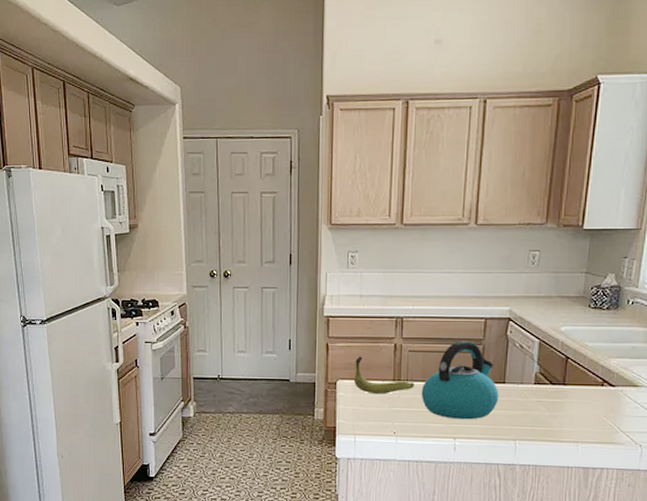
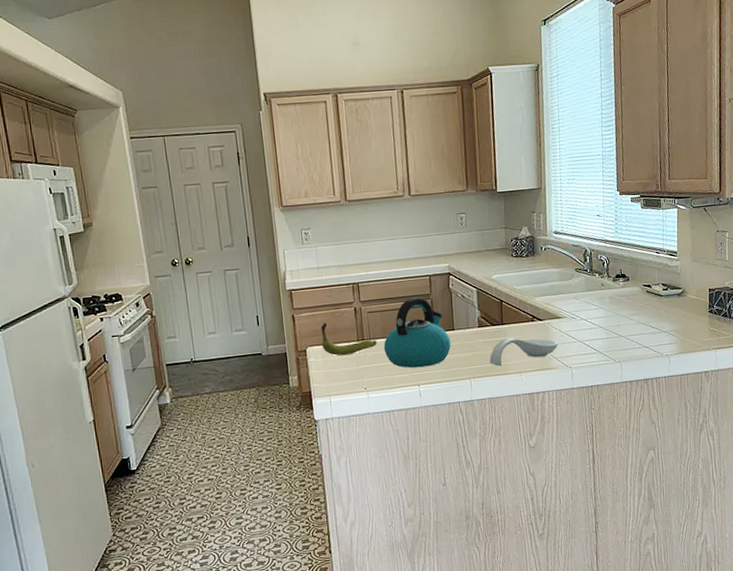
spoon rest: none [541,400,630,432] -> present [489,337,558,367]

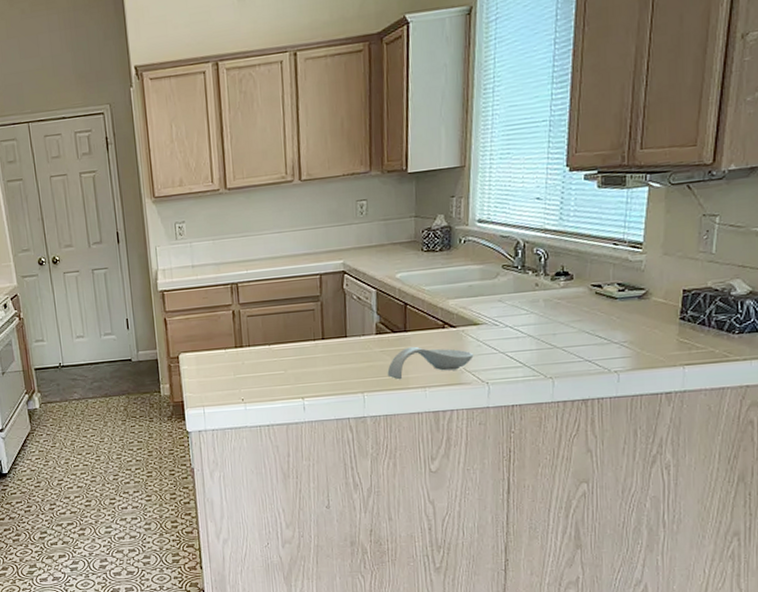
banana: present [321,322,377,356] -> none [195,326,257,364]
kettle: present [383,297,451,368] -> none [264,299,343,379]

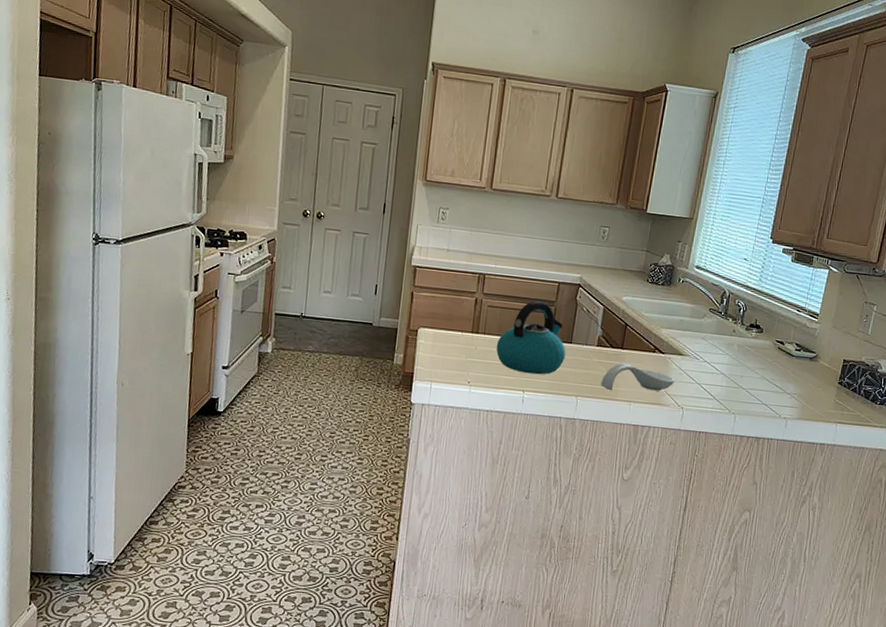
kettle: none [264,299,343,379] -> present [496,301,566,375]

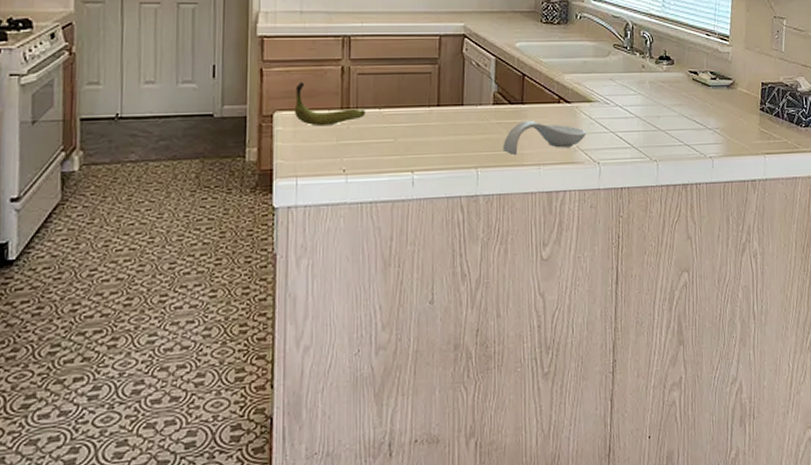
banana: none [434,306,491,345] -> present [294,81,365,127]
kettle: present [496,301,566,375] -> none [373,61,458,150]

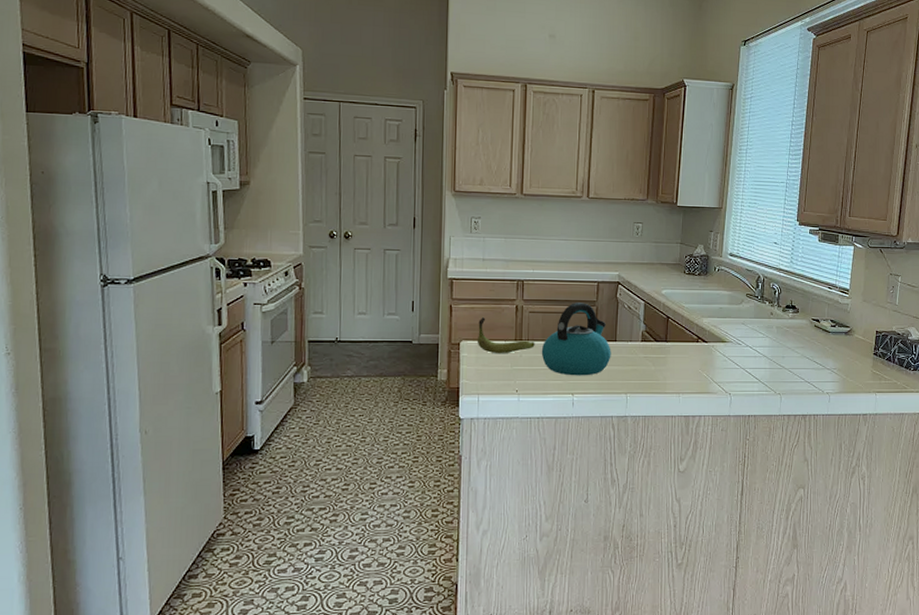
kettle: none [373,61,458,150] -> present [541,303,611,376]
spoon rest: present [502,120,587,156] -> none [648,355,720,385]

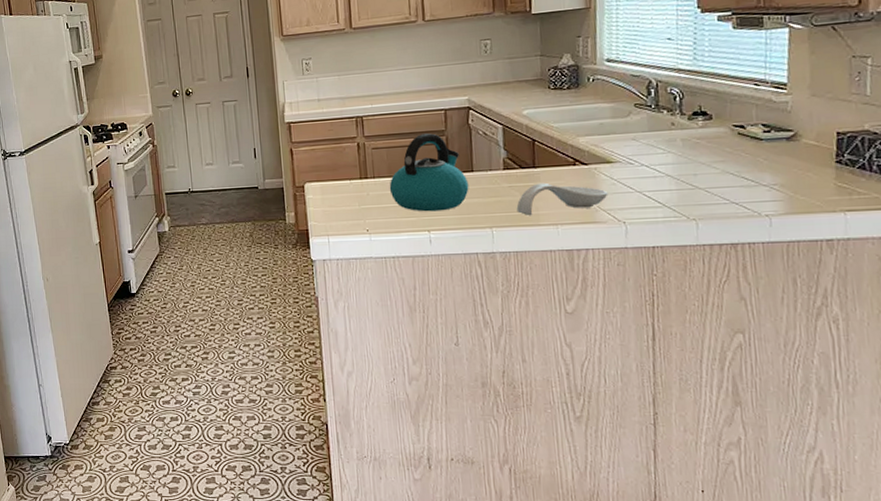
banana: present [477,316,535,354] -> none [320,157,382,194]
spoon rest: none [648,355,720,385] -> present [516,182,608,216]

